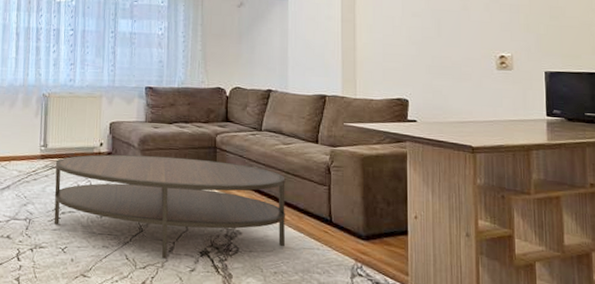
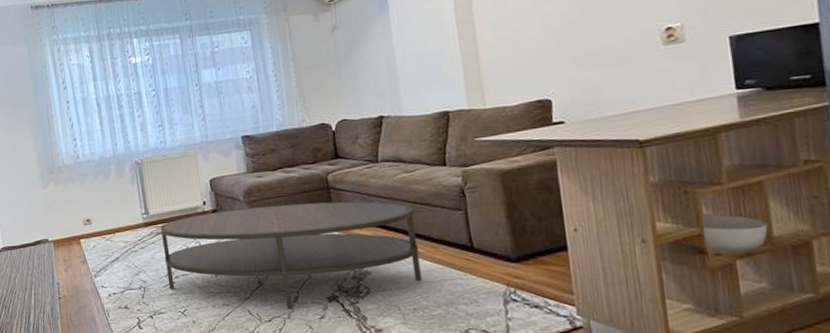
bowl: none [496,217,561,258] -> present [681,213,768,256]

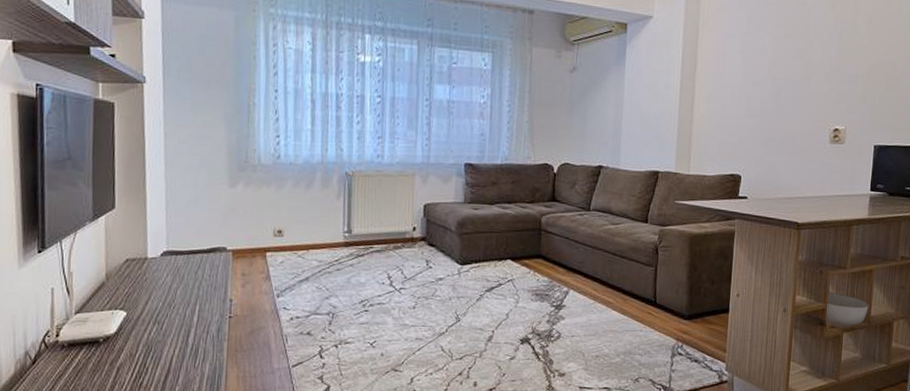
coffee table: present [160,201,423,309] -> none [361,239,612,348]

